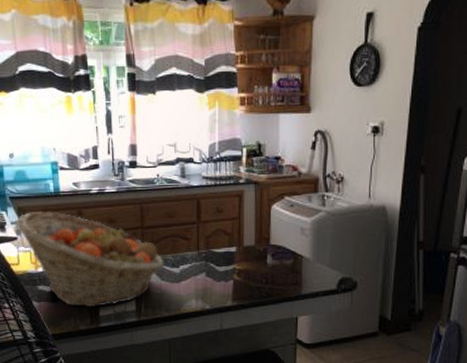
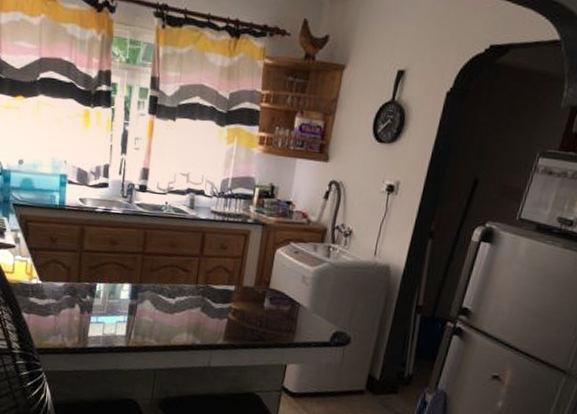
fruit basket: present [15,211,164,308] -> none [15,221,161,328]

